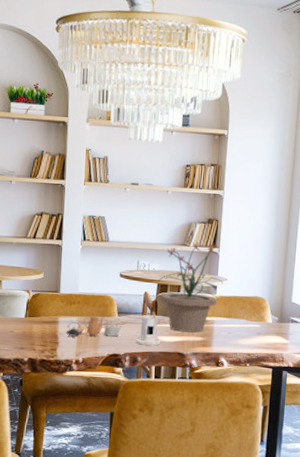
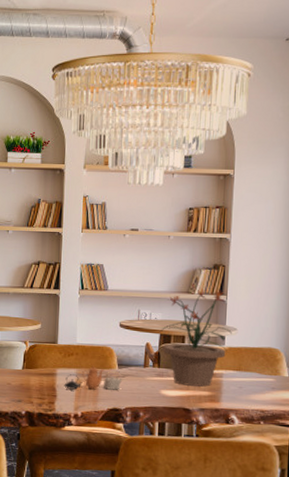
candle: present [135,313,161,346] -> none [137,366,165,400]

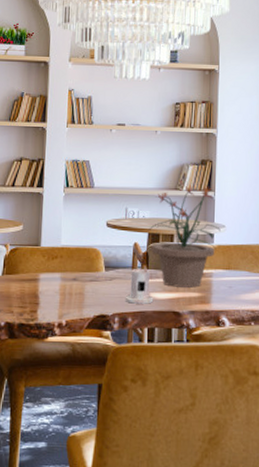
teapot: present [64,365,122,390] -> none [47,268,109,296]
candle: none [137,366,165,400] -> present [125,267,154,304]

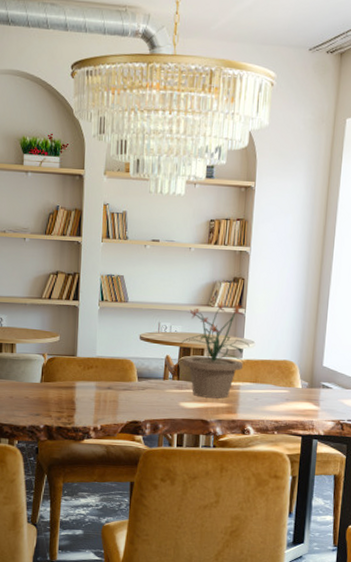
candle: present [125,267,154,304] -> none [156,378,183,412]

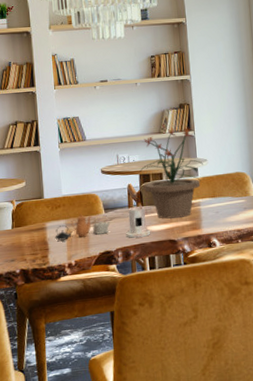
teapot: none [83,378,142,403] -> present [55,213,110,241]
candle: none [156,378,183,412] -> present [125,204,151,238]

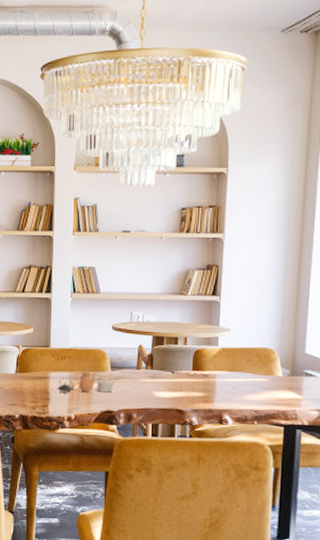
candle: present [125,204,151,238] -> none [130,367,158,402]
potted plant: present [139,126,203,219] -> none [153,290,225,388]

